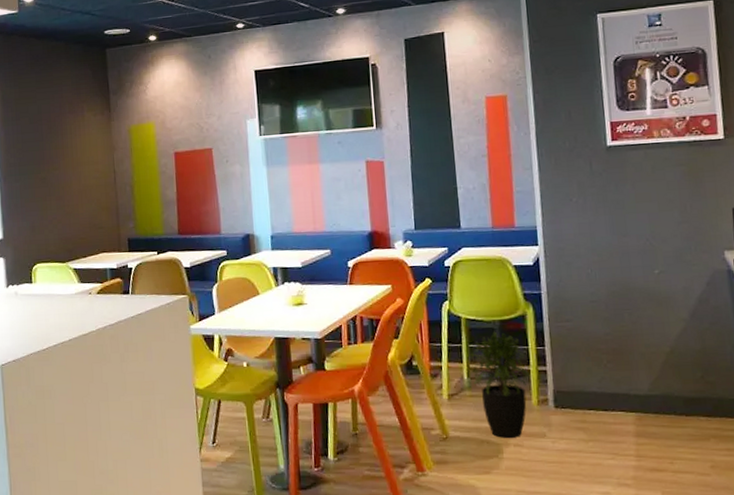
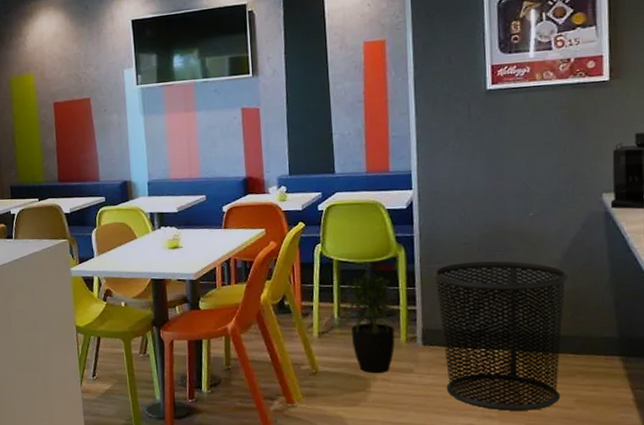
trash can: none [561,319,697,478] -> present [432,261,569,411]

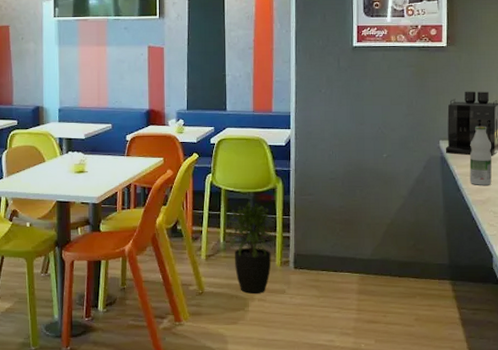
trash can: present [432,261,569,411] -> none [304,195,412,328]

